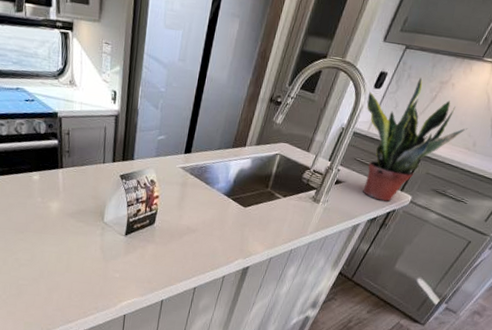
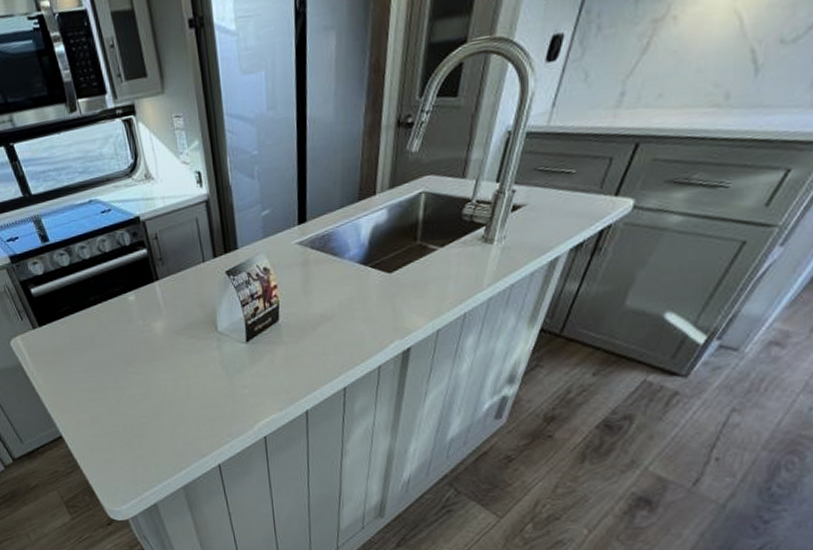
potted plant: present [363,77,468,202] -> none [538,23,712,218]

